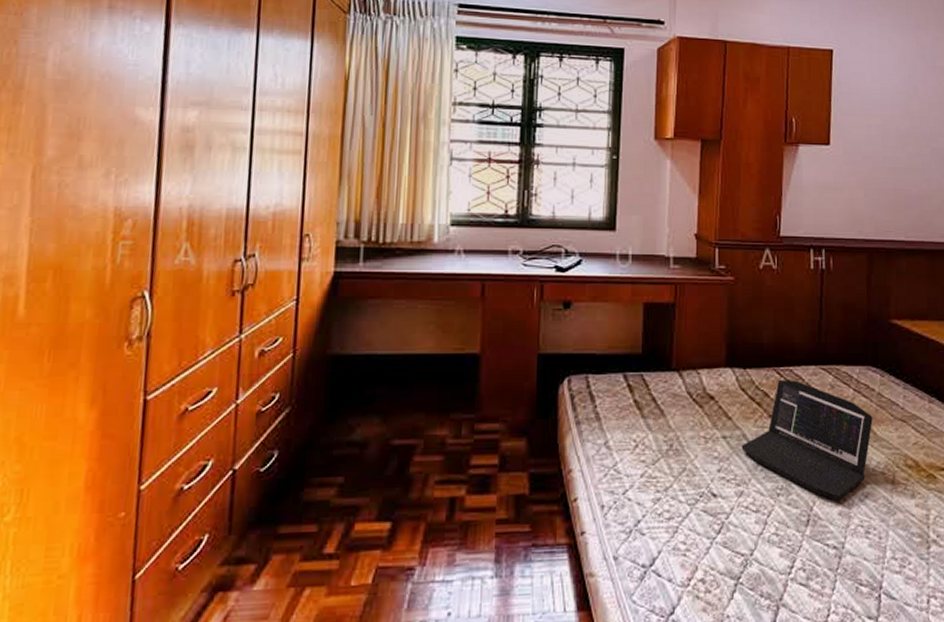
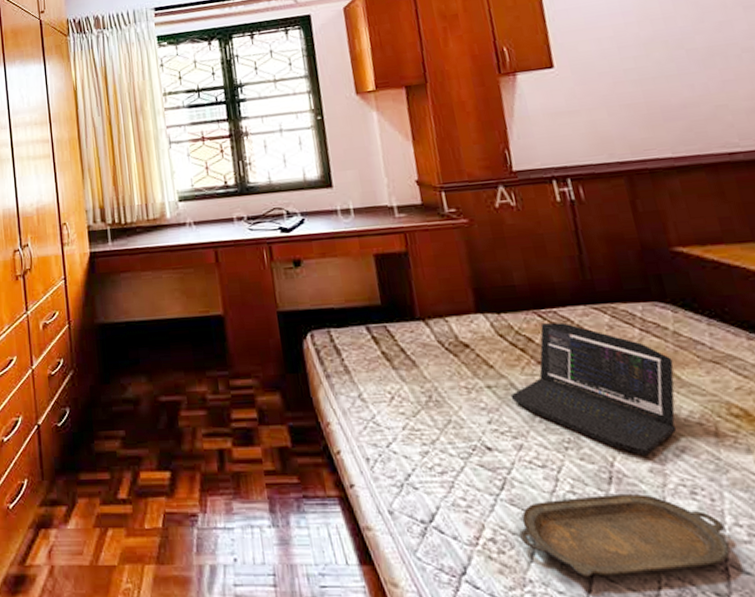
serving tray: none [725,533,885,610] -> present [519,493,730,577]

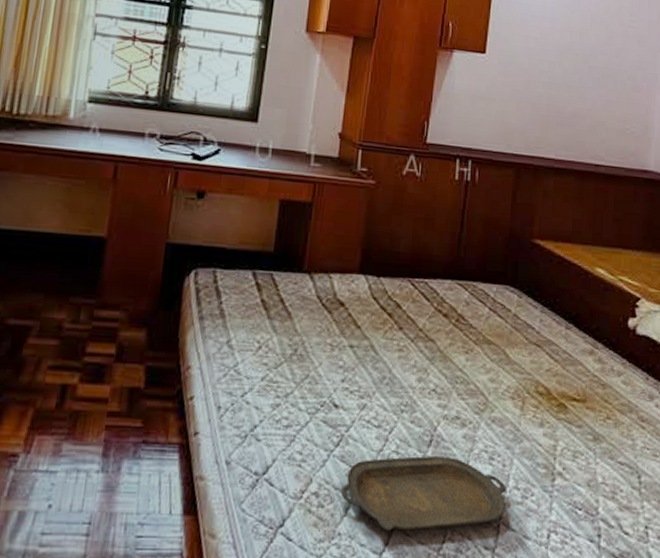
laptop: present [510,322,677,456] -> none [368,291,507,423]

